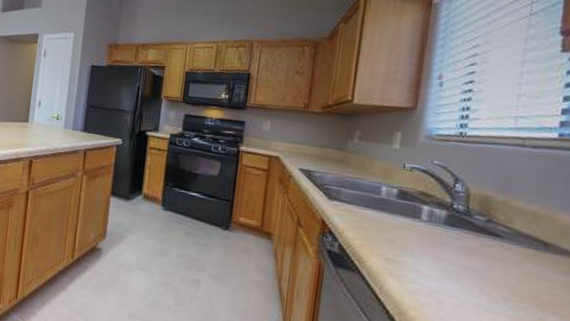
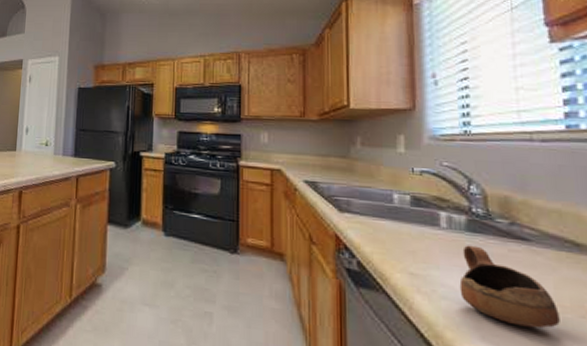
cup: none [428,237,516,314] -> present [459,245,560,328]

